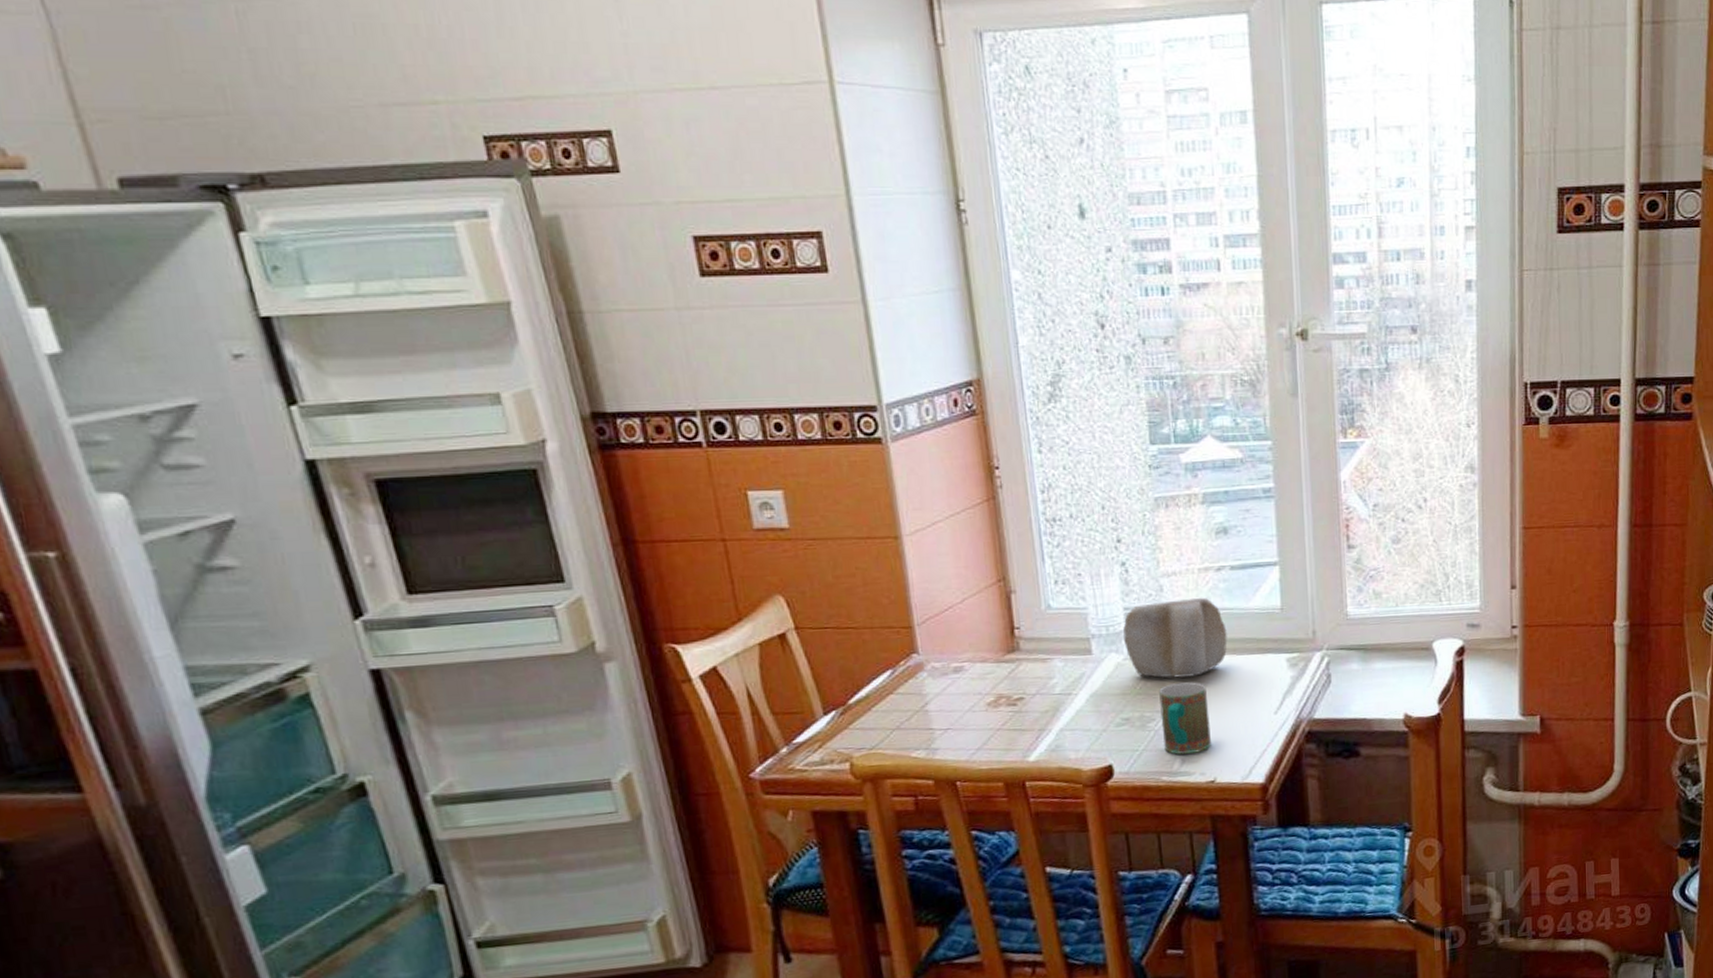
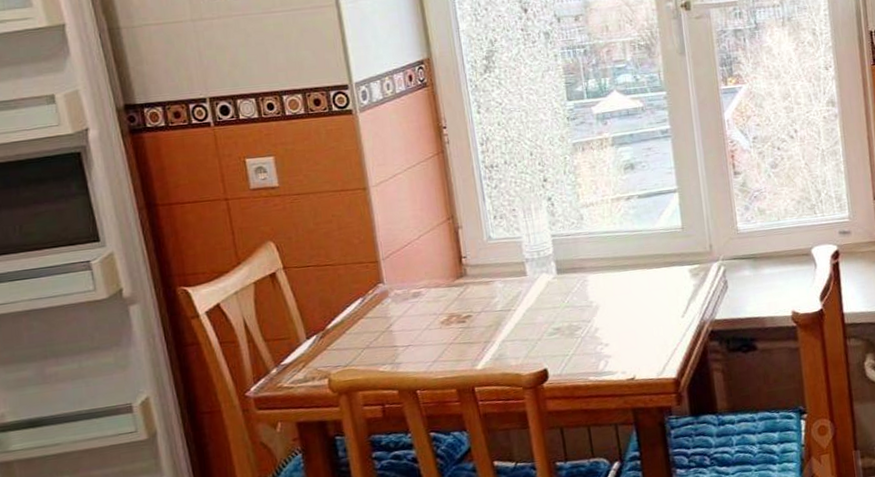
bowl: present [1123,598,1228,678] -> none [552,223,639,292]
mug: present [1159,681,1211,755] -> none [584,293,630,357]

